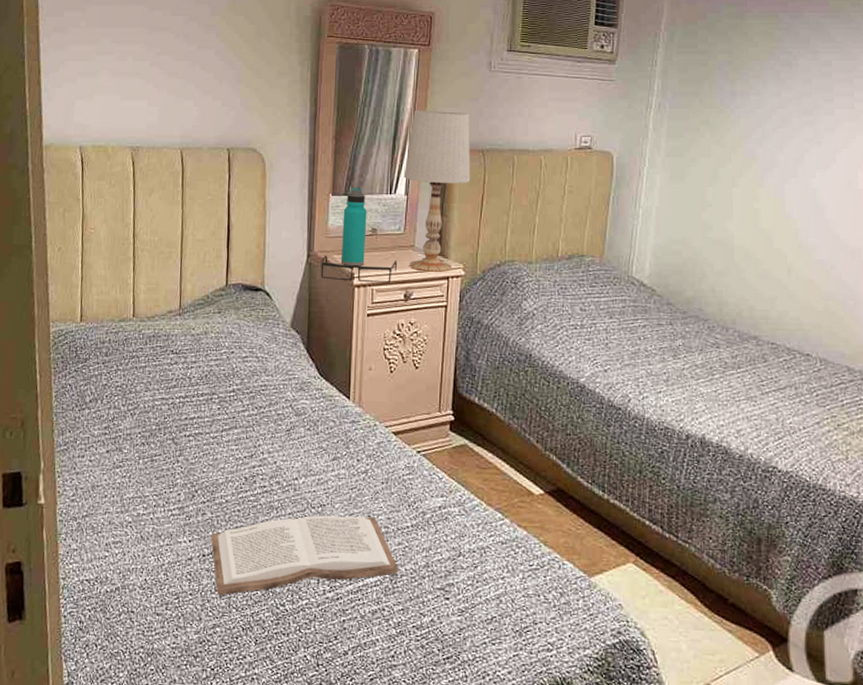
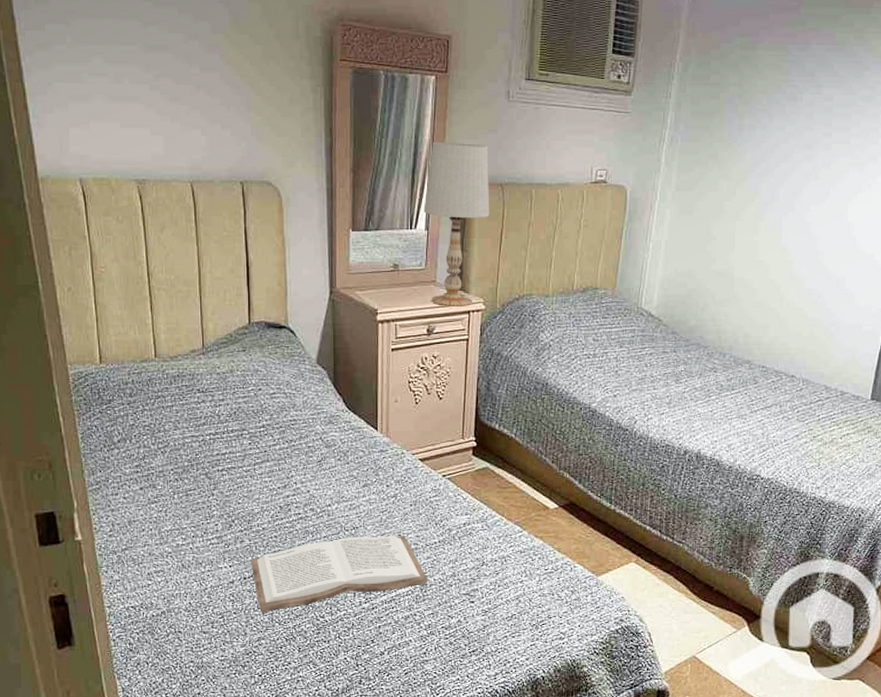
glasses: present [320,255,397,283] -> none [344,291,419,318]
water bottle: present [340,188,367,267] -> none [363,223,388,303]

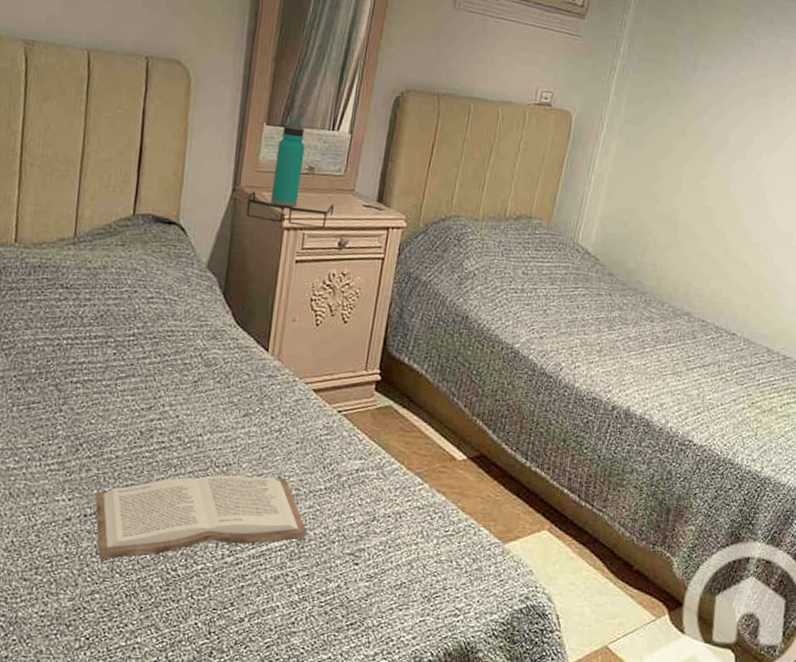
glasses: none [344,291,419,318] -> present [246,191,334,229]
water bottle: none [363,223,388,303] -> present [270,119,305,207]
table lamp: present [423,141,490,308] -> none [347,40,427,223]

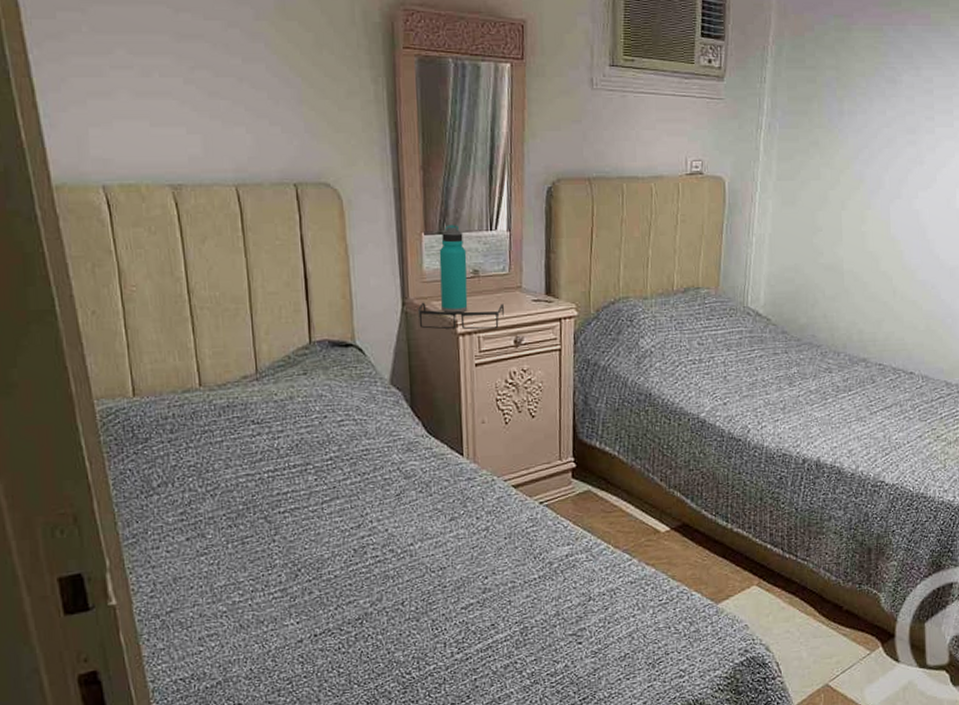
book: present [95,475,307,559] -> none [321,573,528,673]

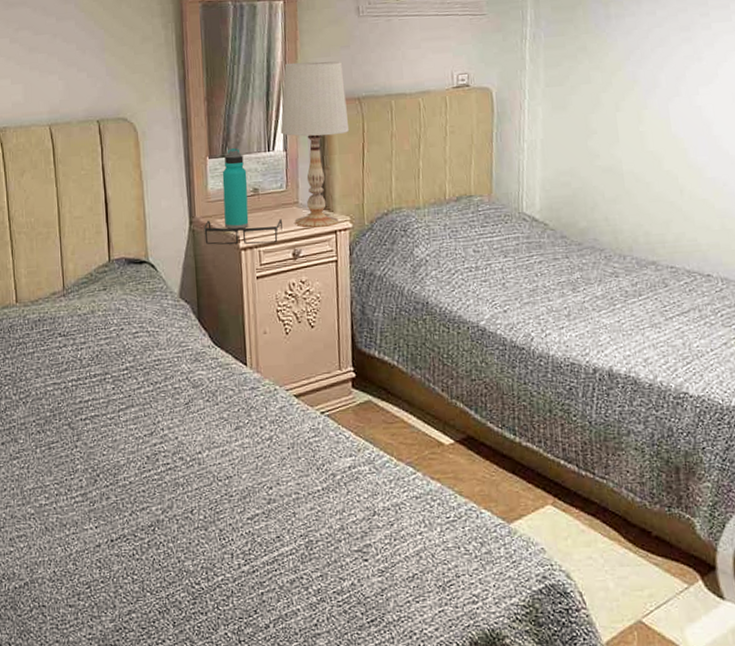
table lamp: none [504,134,578,315] -> present [280,61,350,229]

